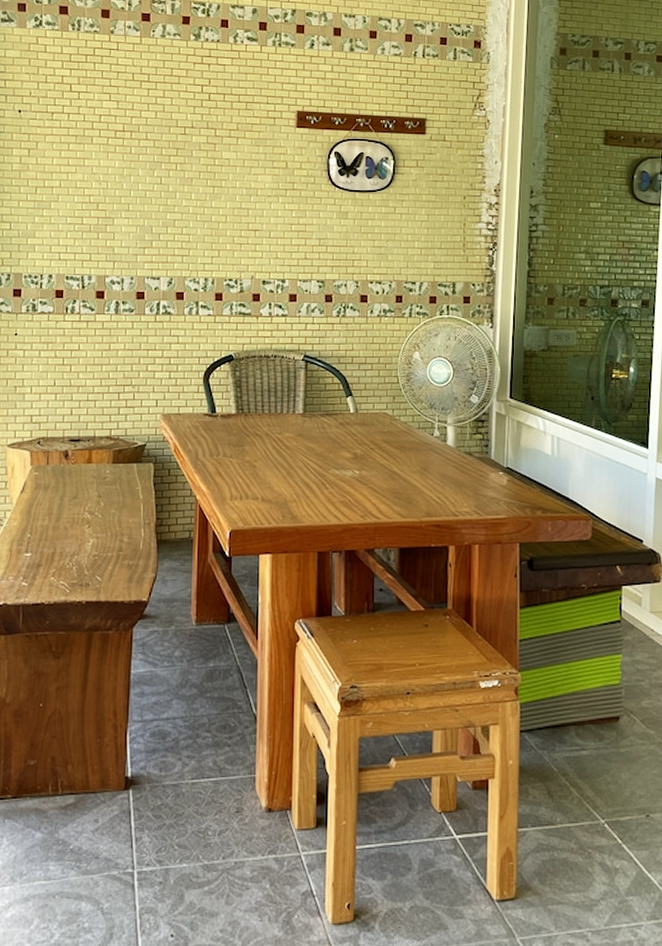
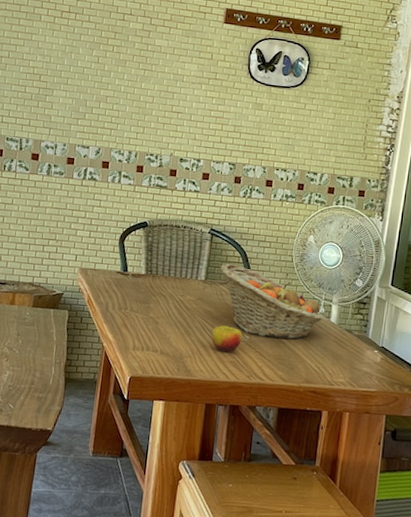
apple: none [316,462,351,492] -> present [211,325,243,353]
fruit basket: none [318,392,439,470] -> present [220,263,323,340]

